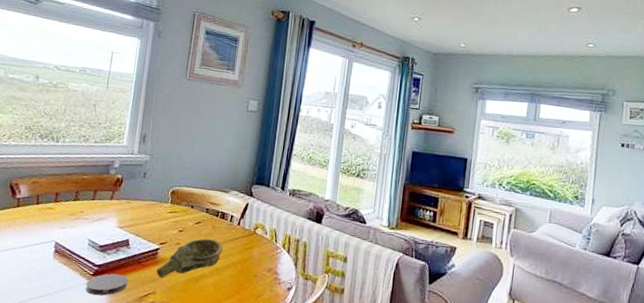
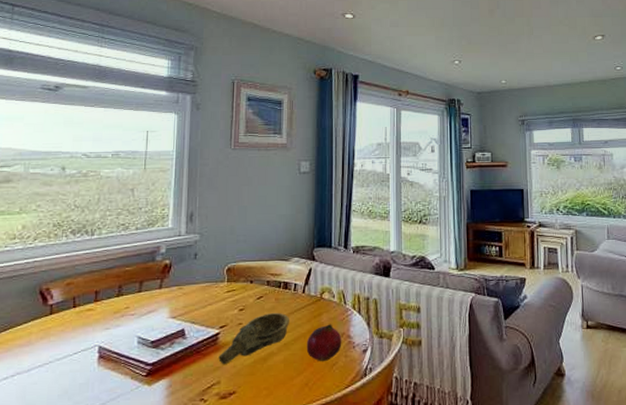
coaster: present [85,273,128,296] -> none [138,369,188,398]
fruit: none [235,258,270,292] -> present [306,324,342,362]

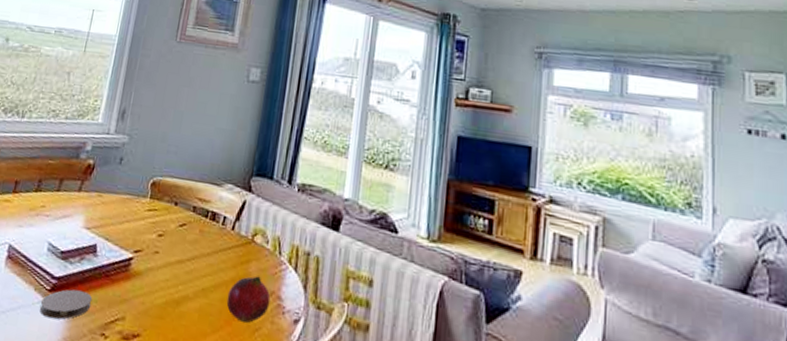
coaster: none [138,369,188,398] -> present [39,289,93,320]
decorative bowl: present [218,312,289,364] -> none [127,246,212,298]

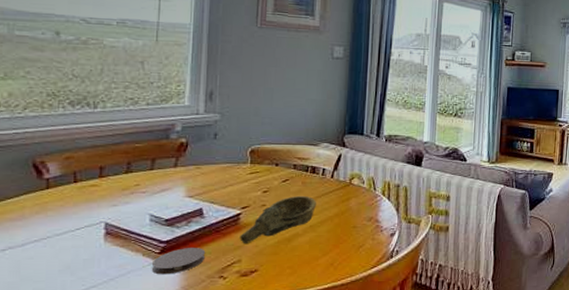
decorative bowl: none [127,246,212,298] -> present [240,195,316,243]
fruit: present [226,275,271,324] -> none [333,208,370,244]

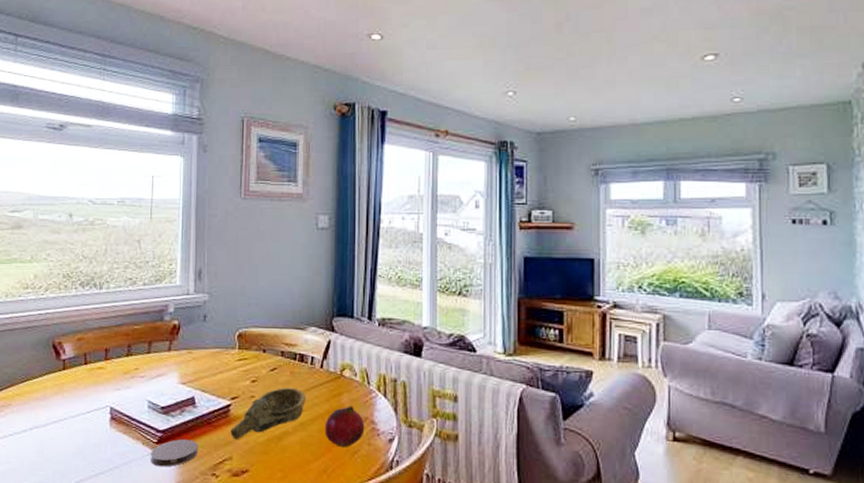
fruit: none [333,208,370,244] -> present [324,406,365,448]

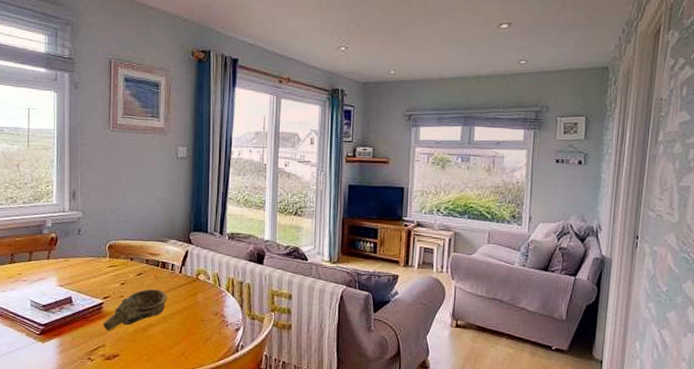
coaster: present [150,439,199,467] -> none [34,331,76,354]
fruit: present [324,406,365,448] -> none [183,303,216,336]

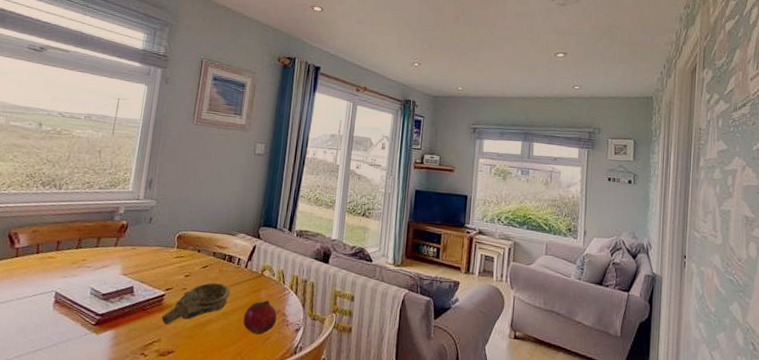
fruit: none [183,303,216,336] -> present [243,300,277,335]

